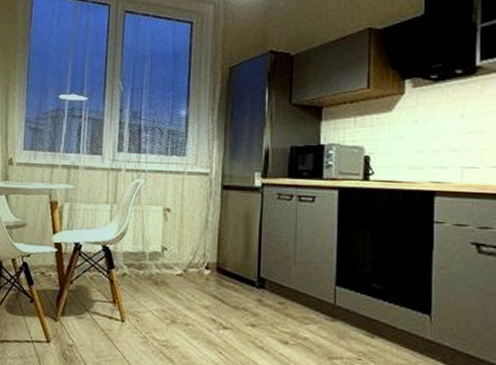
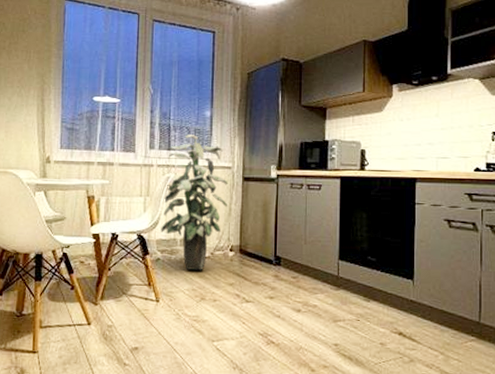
indoor plant: none [128,136,205,289] -> present [161,134,228,270]

